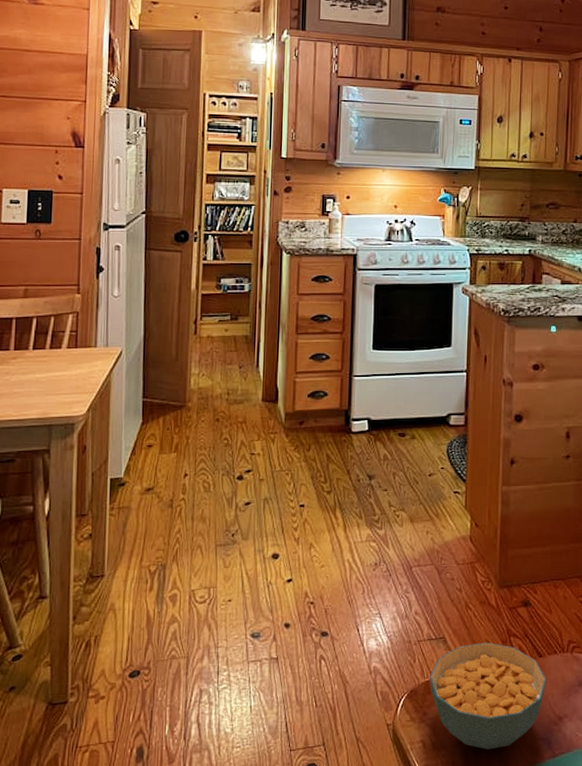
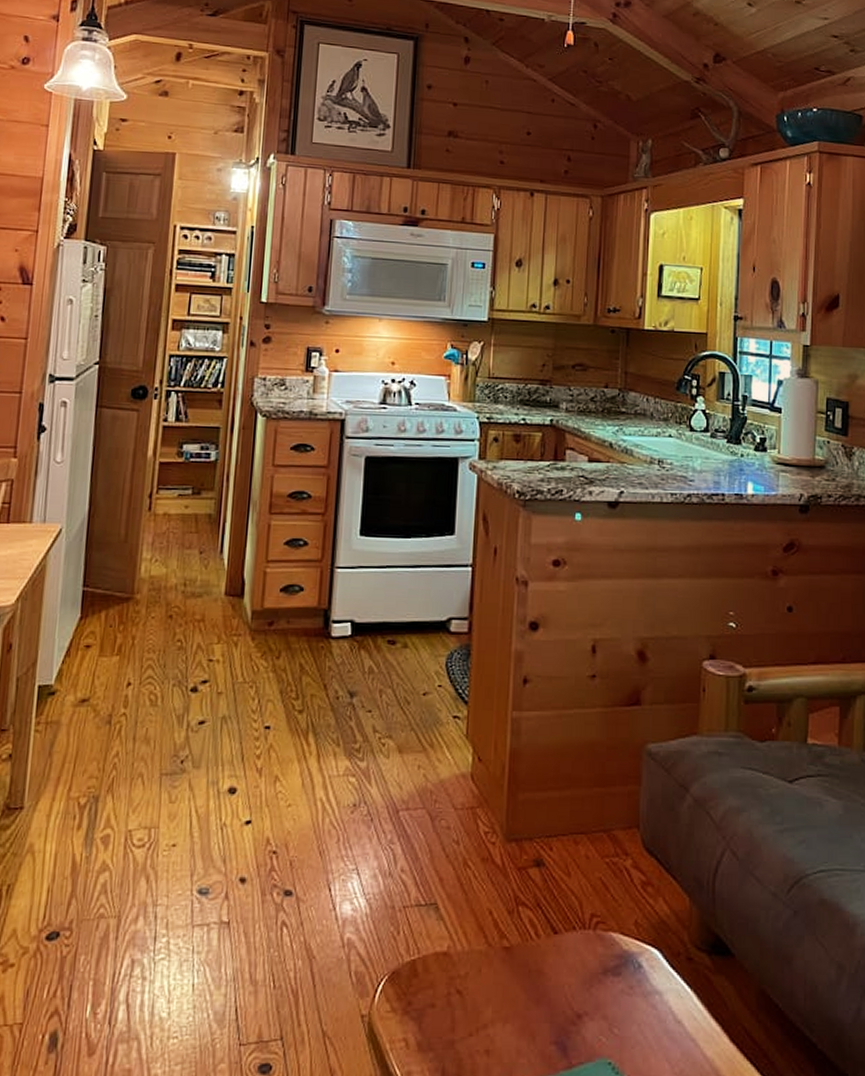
cereal bowl: present [430,642,547,750] -> none [416,912,563,1055]

